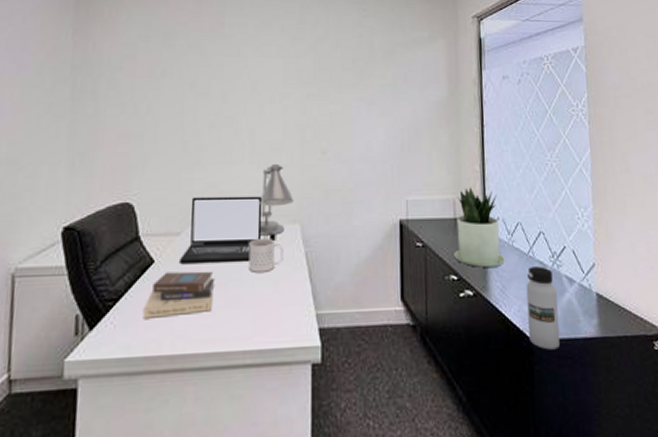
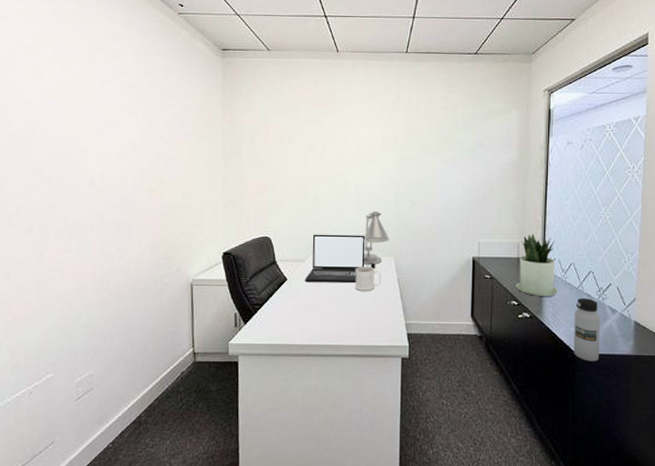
books: present [142,271,215,319] -> none [280,287,331,319]

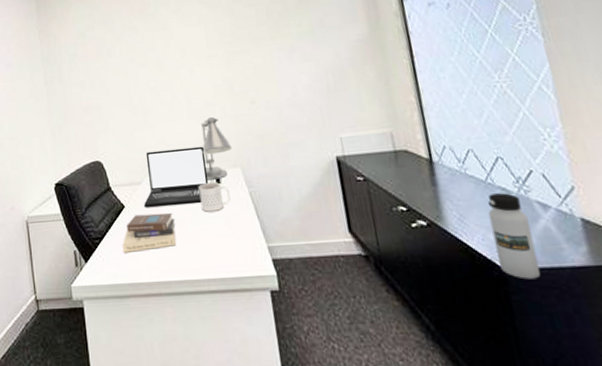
books: none [280,287,331,319] -> present [122,212,176,253]
planter: present [516,233,558,296] -> none [395,118,459,198]

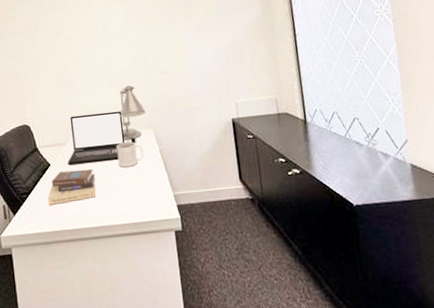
water bottle: present [487,193,541,280] -> none [345,146,380,212]

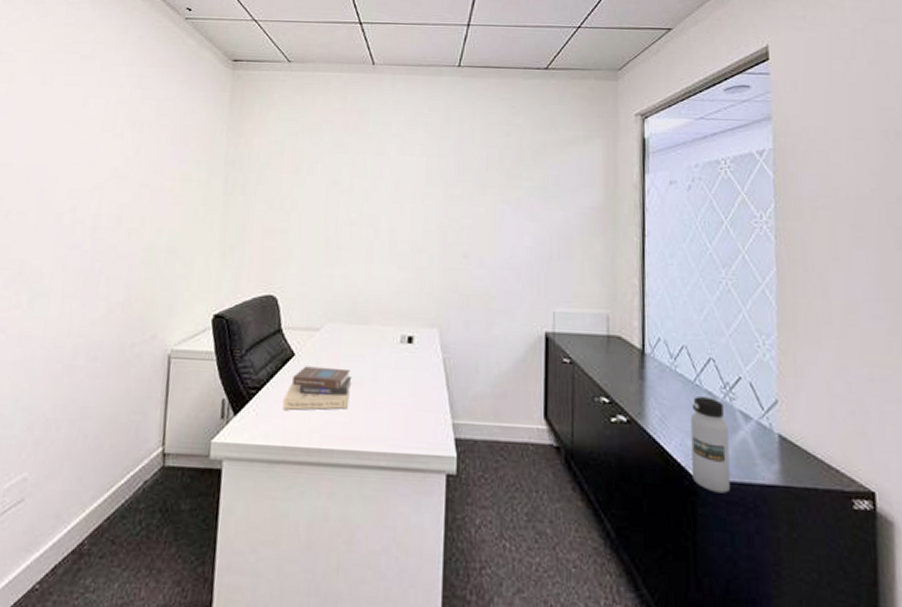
laptop: present [68,111,125,166] -> none [318,294,401,364]
mug: present [116,142,144,168] -> none [385,341,421,375]
desk lamp: present [120,85,146,140] -> none [398,266,433,339]
water bottle: none [345,146,380,212] -> present [690,397,731,493]

